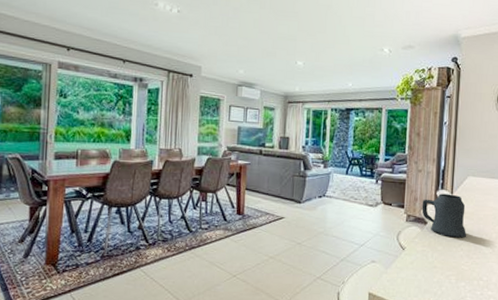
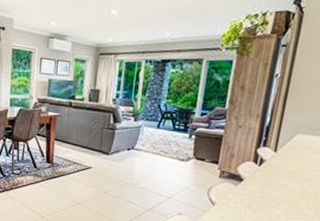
mug: present [421,193,467,238] -> none [237,151,290,198]

